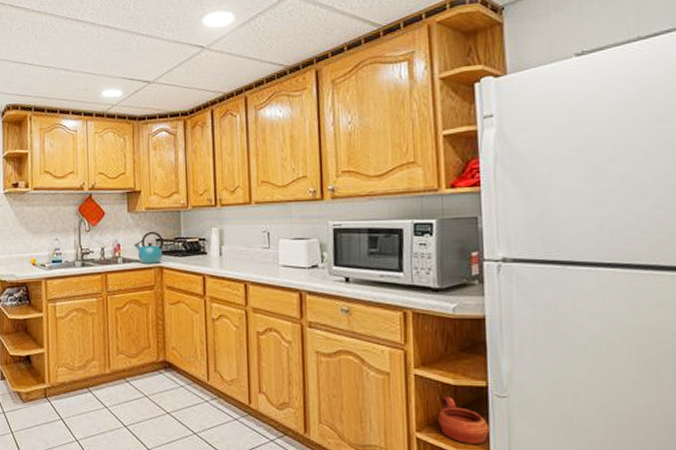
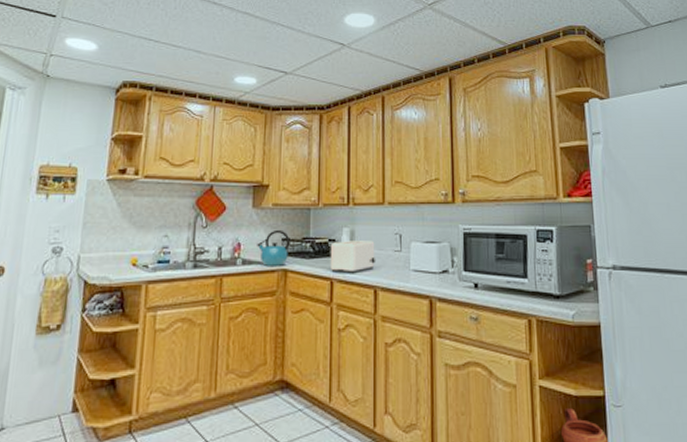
toaster: none [201,239,246,270] -> present [330,241,376,274]

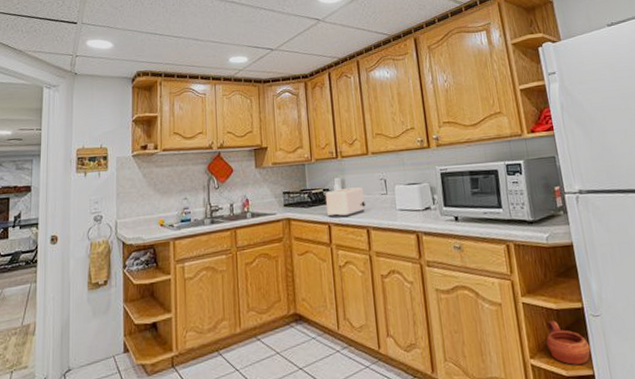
kettle: present [257,229,290,266] -> none [262,184,291,217]

